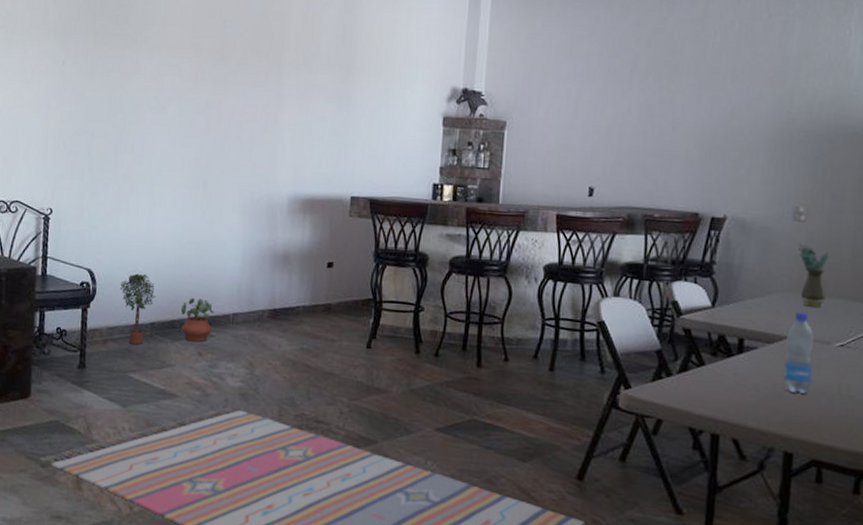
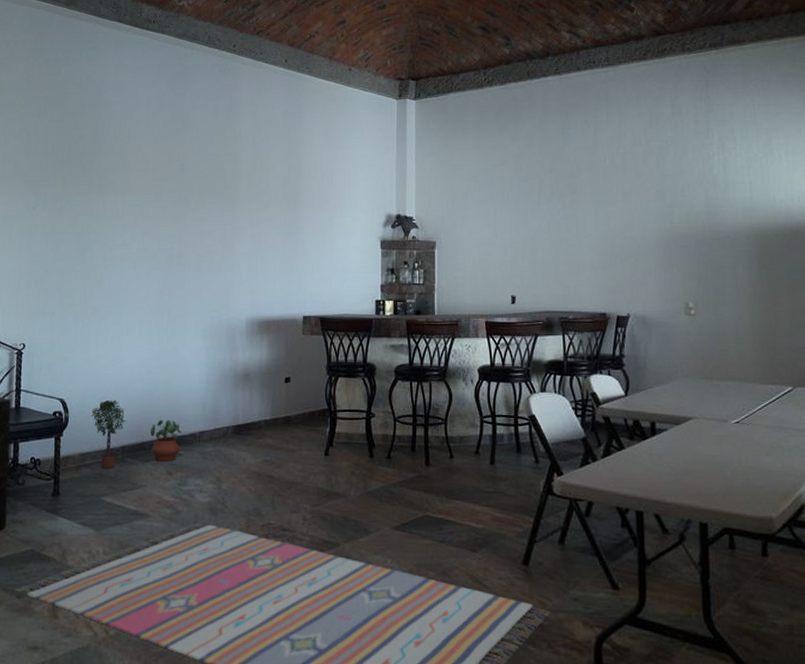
bottle: present [783,311,815,395] -> none [690,394,716,469]
vase: present [798,243,829,309] -> none [692,334,719,391]

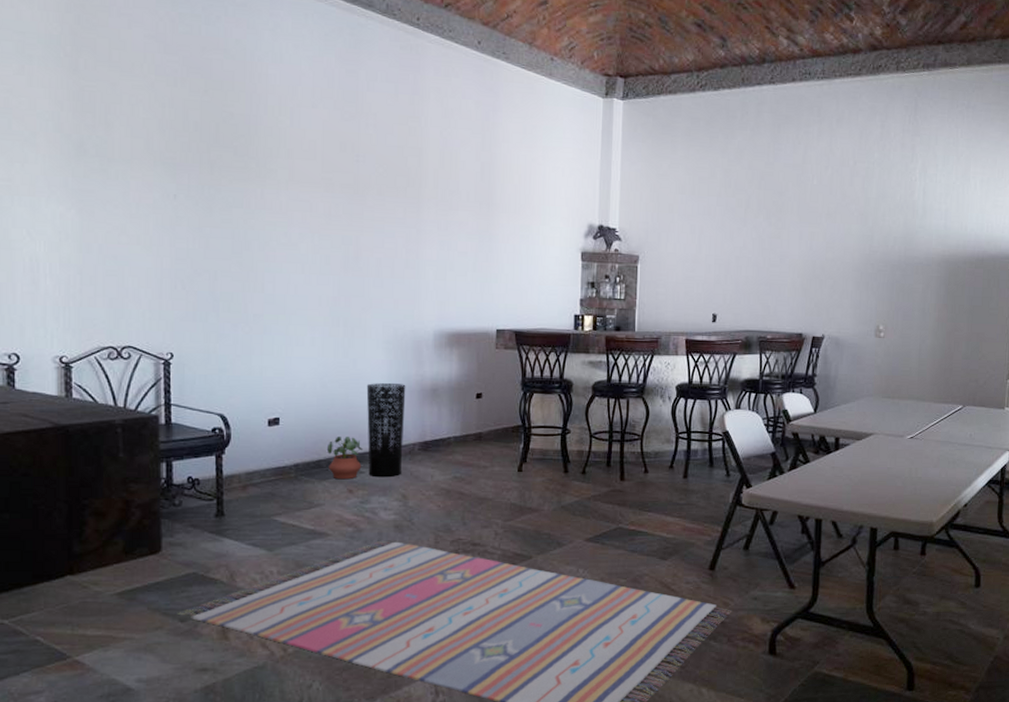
potted tree: present [91,400,127,469] -> none [257,415,300,488]
umbrella stand: none [186,369,221,460] -> present [366,383,406,478]

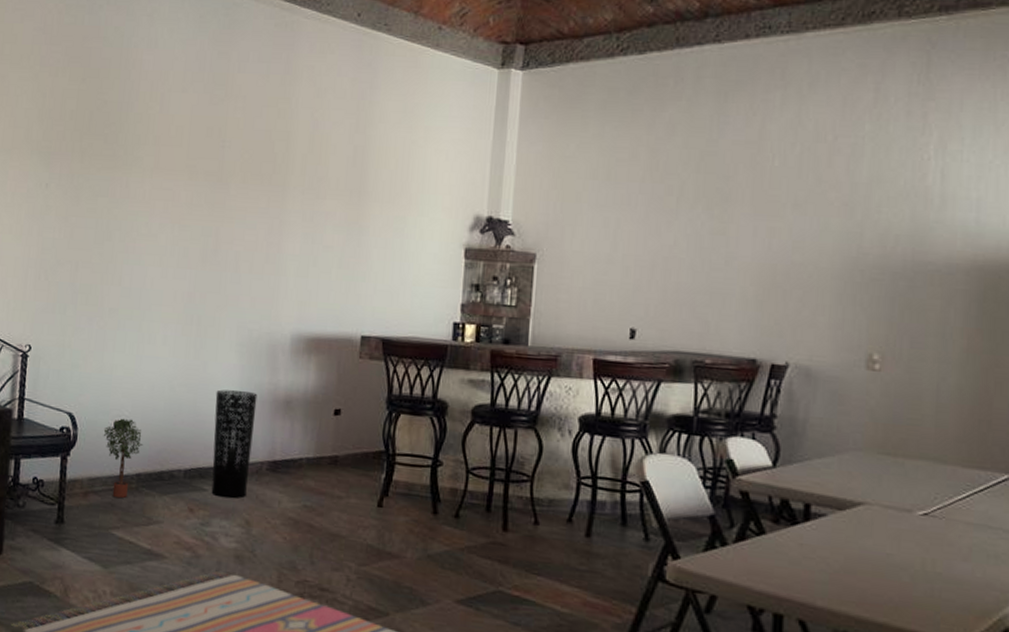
potted tree: none [257,415,300,488] -> present [103,418,144,499]
potted plant: present [328,437,364,480] -> none [170,447,208,497]

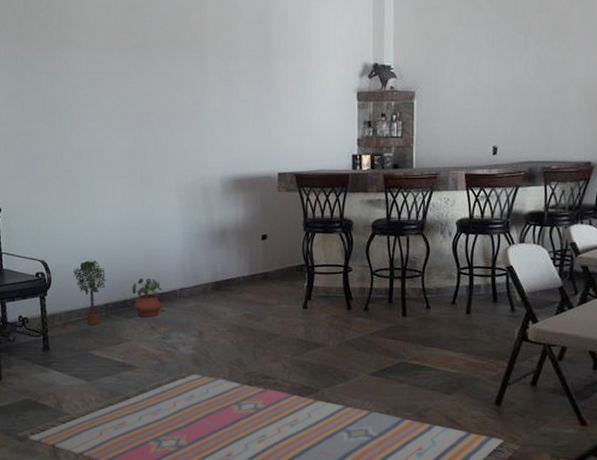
potted plant: none [170,447,208,497] -> present [132,278,163,318]
umbrella stand: present [211,389,258,499] -> none [163,228,198,315]

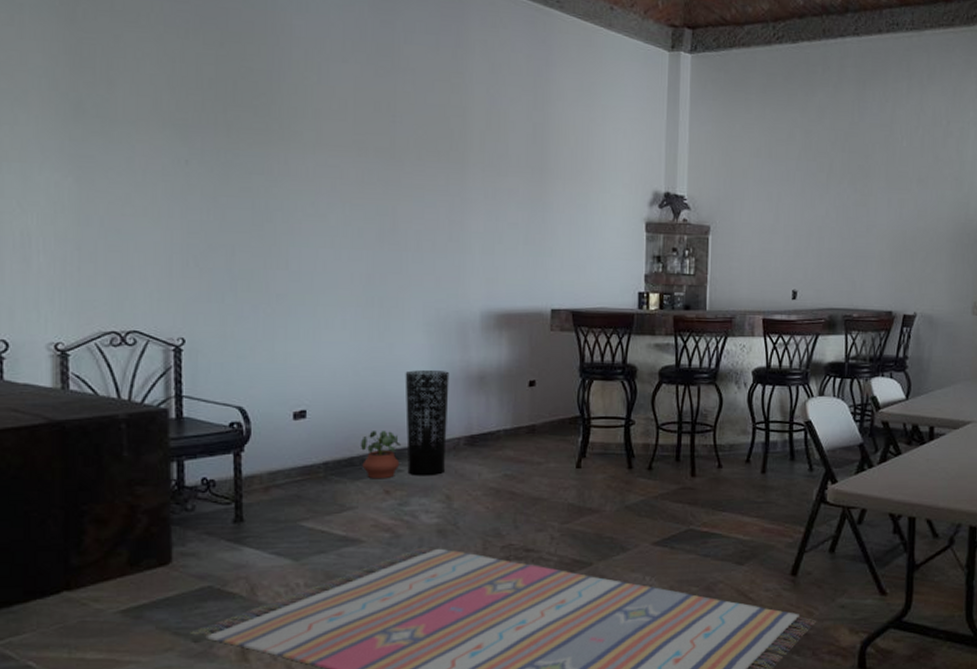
potted tree: present [73,260,108,325] -> none [281,407,329,489]
umbrella stand: none [163,228,198,315] -> present [405,370,450,476]

